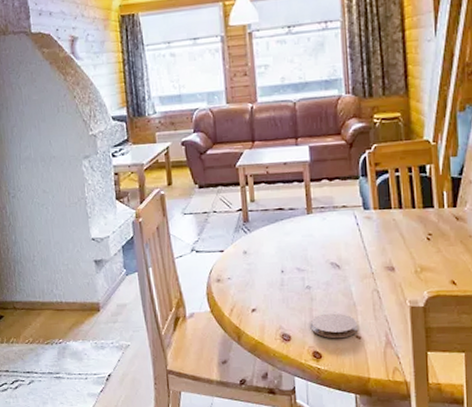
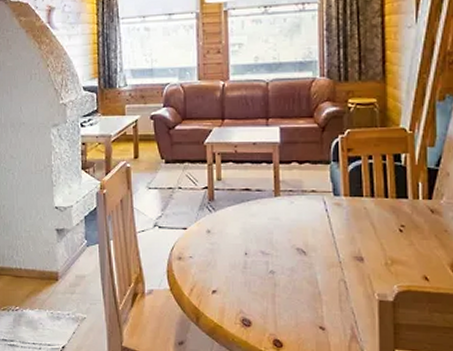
coaster: present [311,313,357,339] -> none [273,300,321,328]

